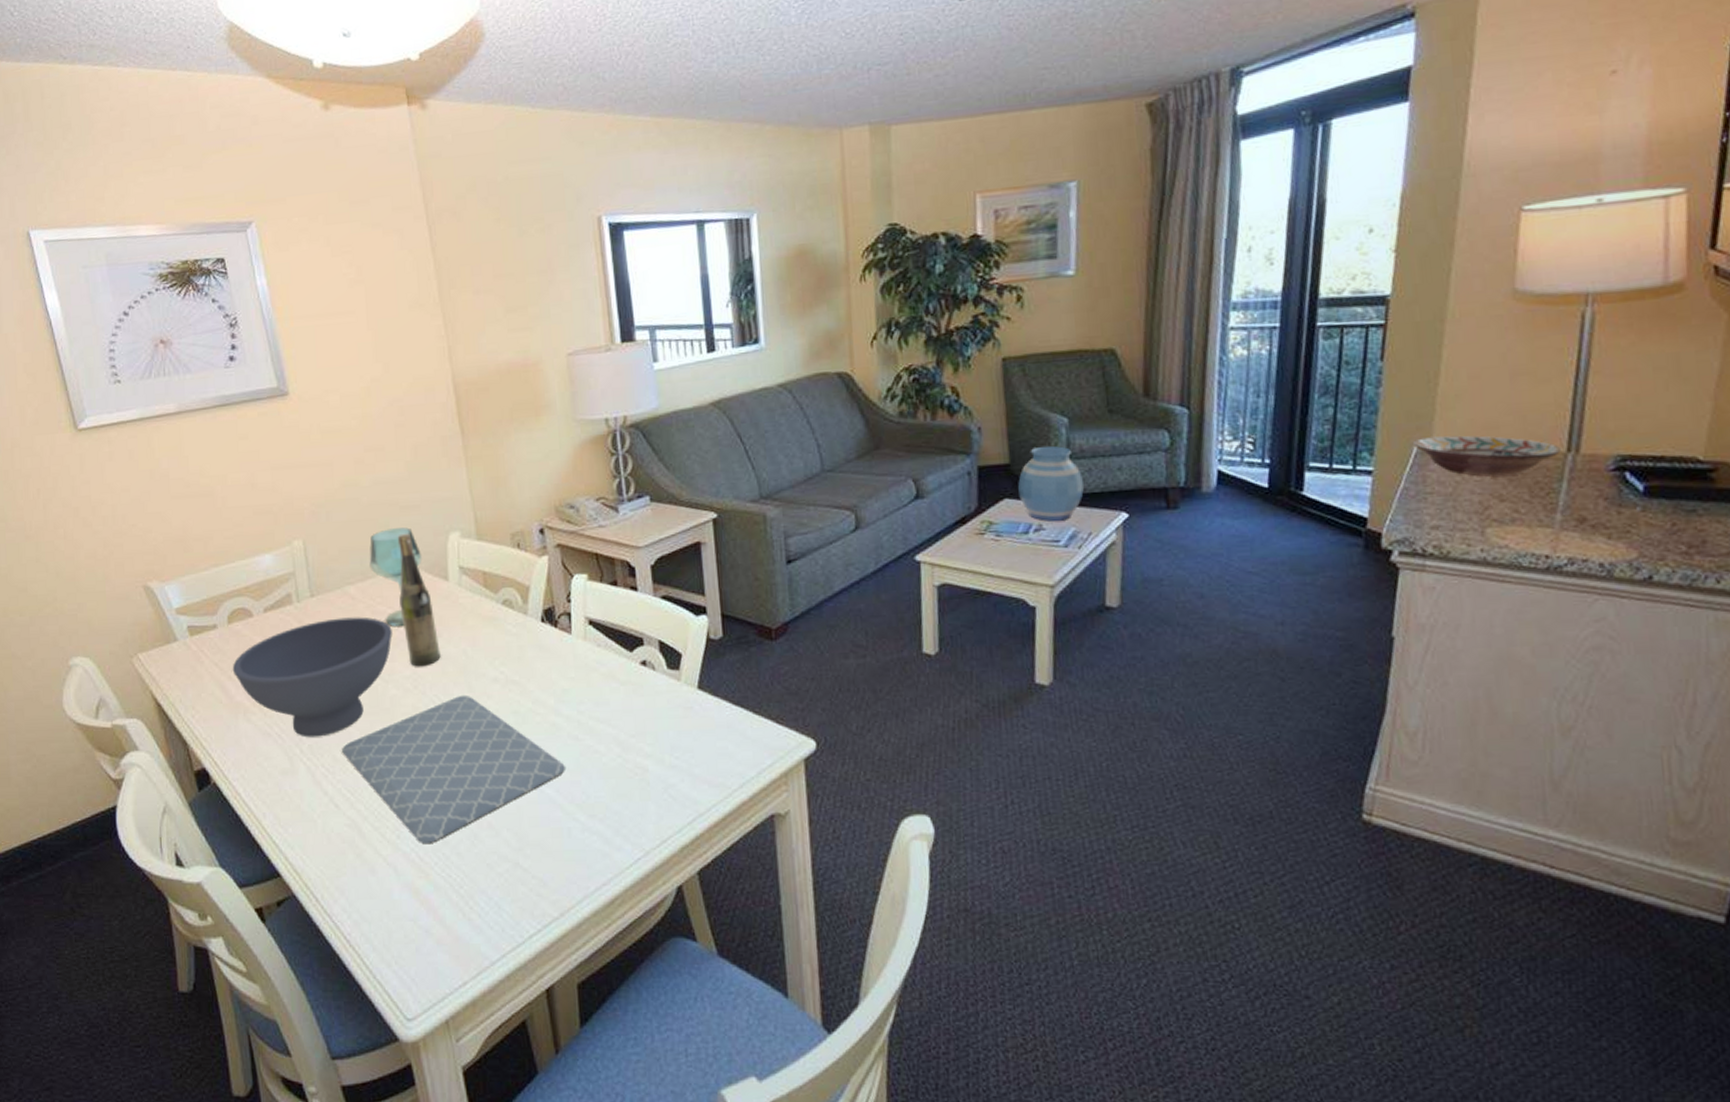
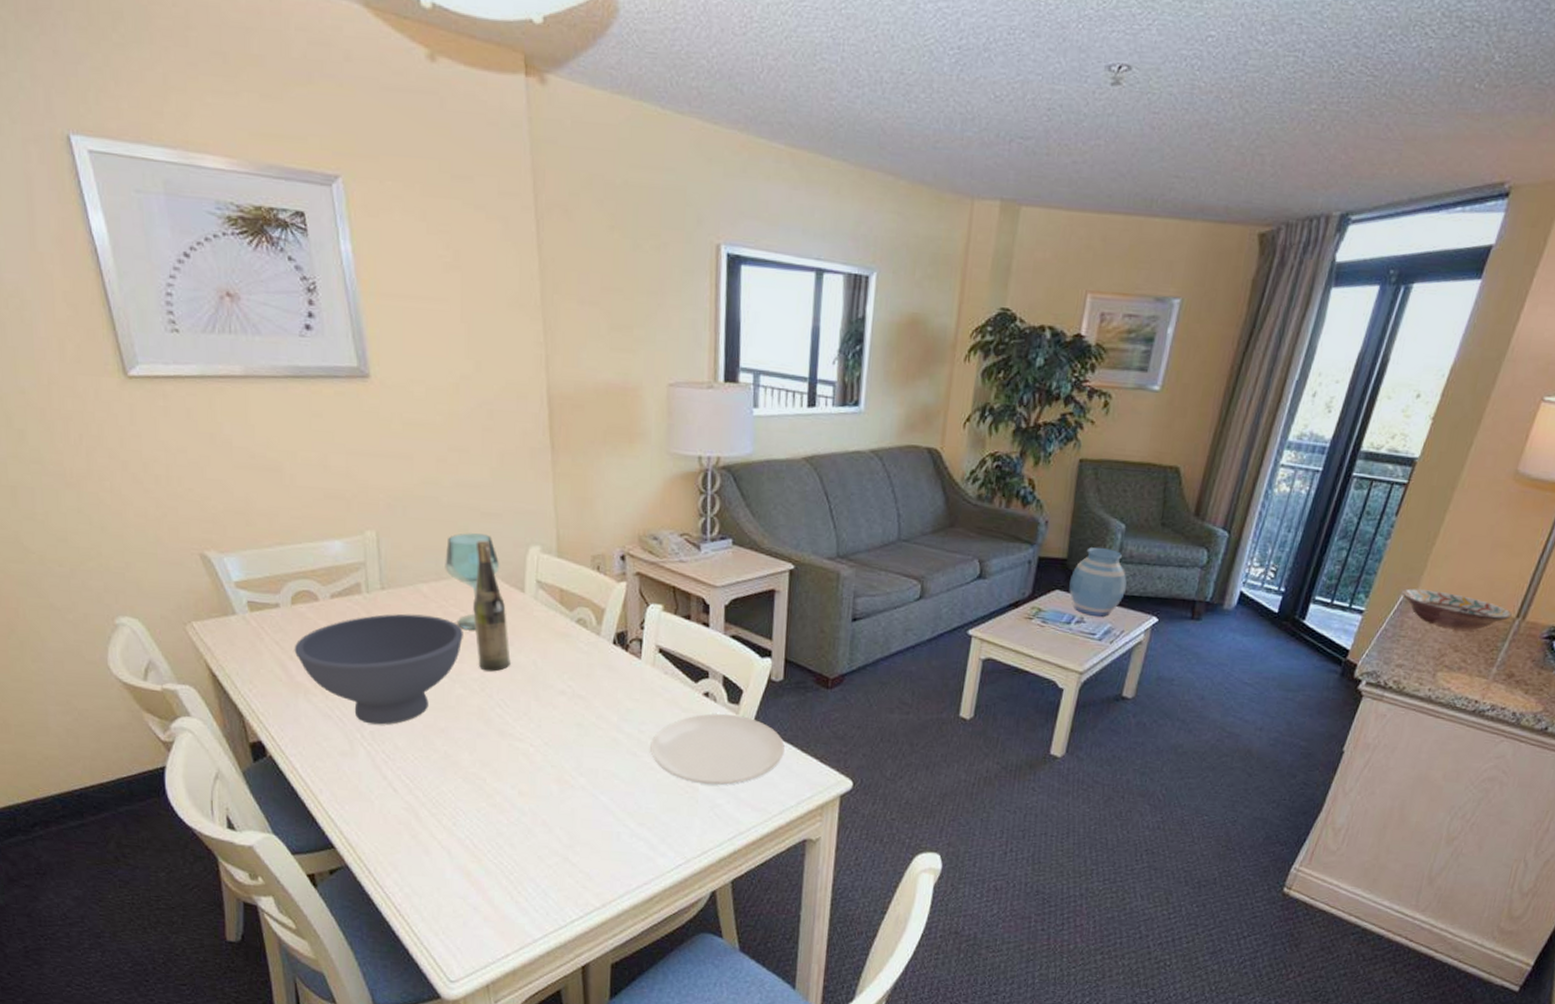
placemat: present [342,694,565,843] -> none [404,702,621,833]
plate: none [592,681,735,762] -> present [650,713,785,785]

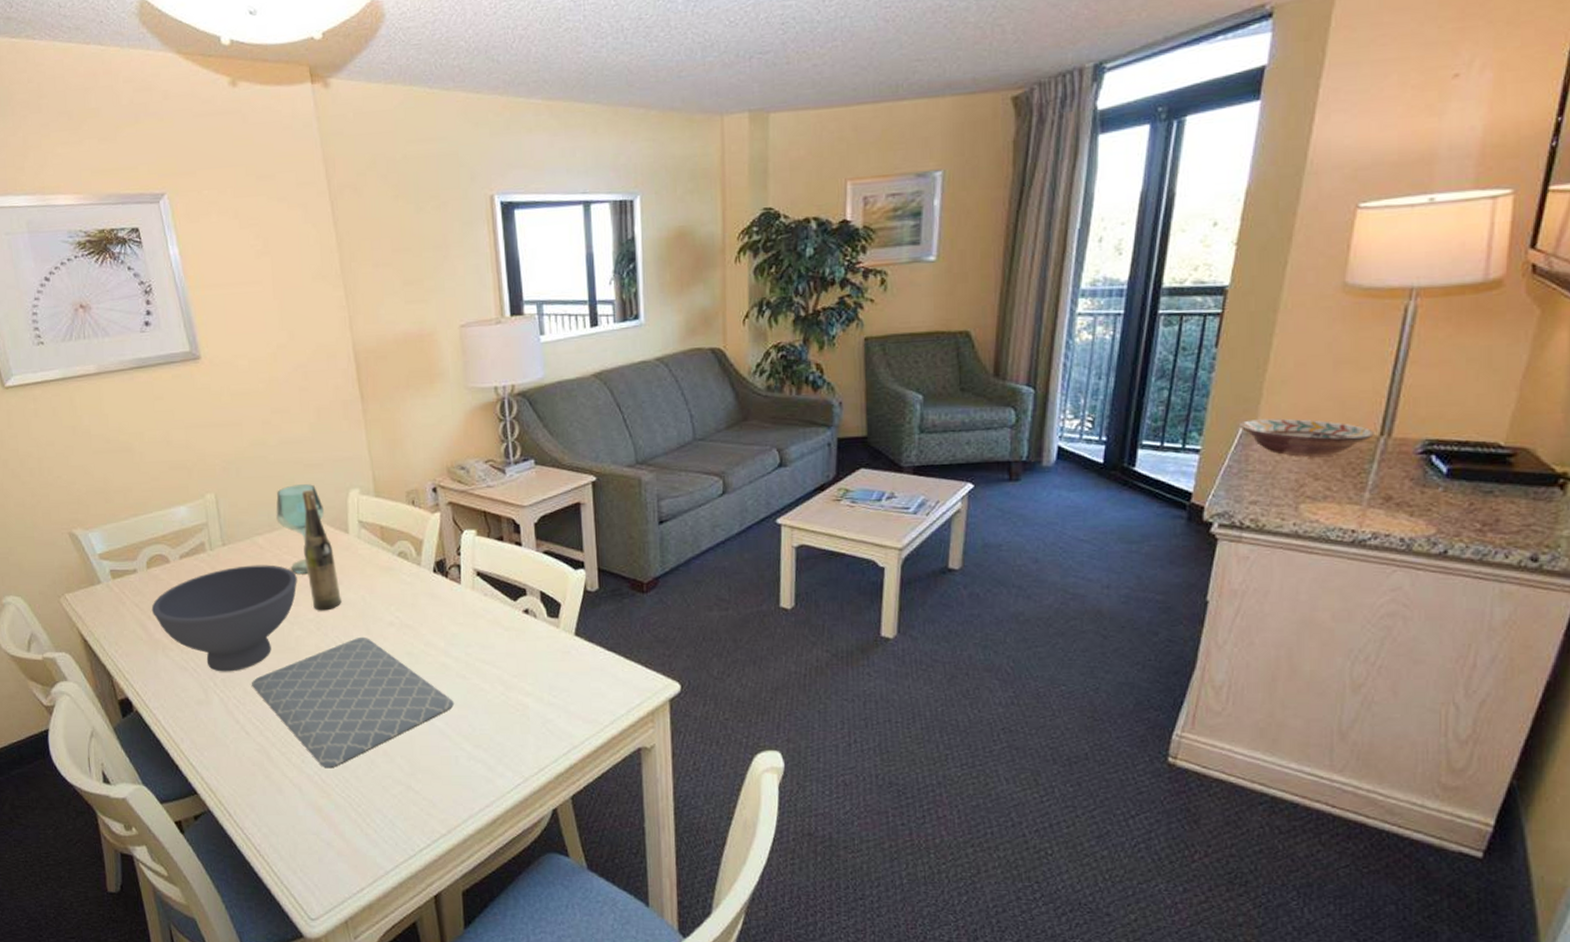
placemat: none [404,702,621,833] -> present [252,636,454,767]
plate: present [650,713,785,785] -> none [478,628,608,700]
vase: present [1069,547,1127,617] -> none [874,420,934,490]

